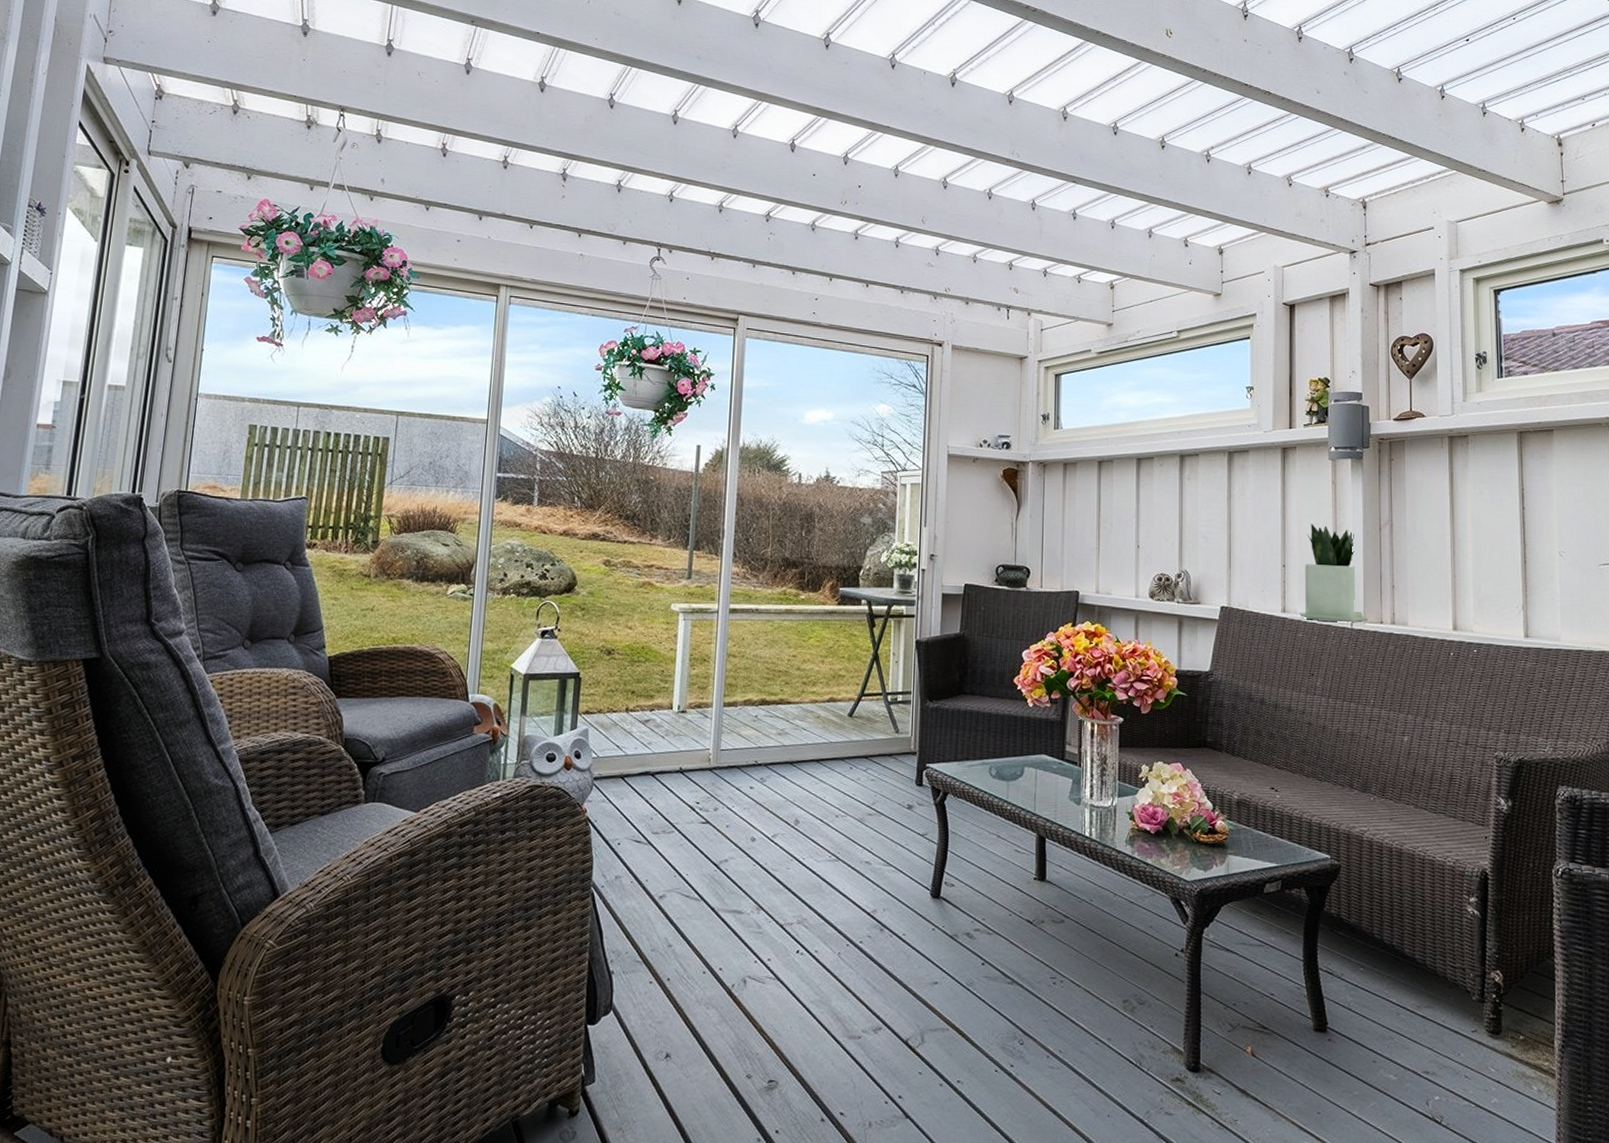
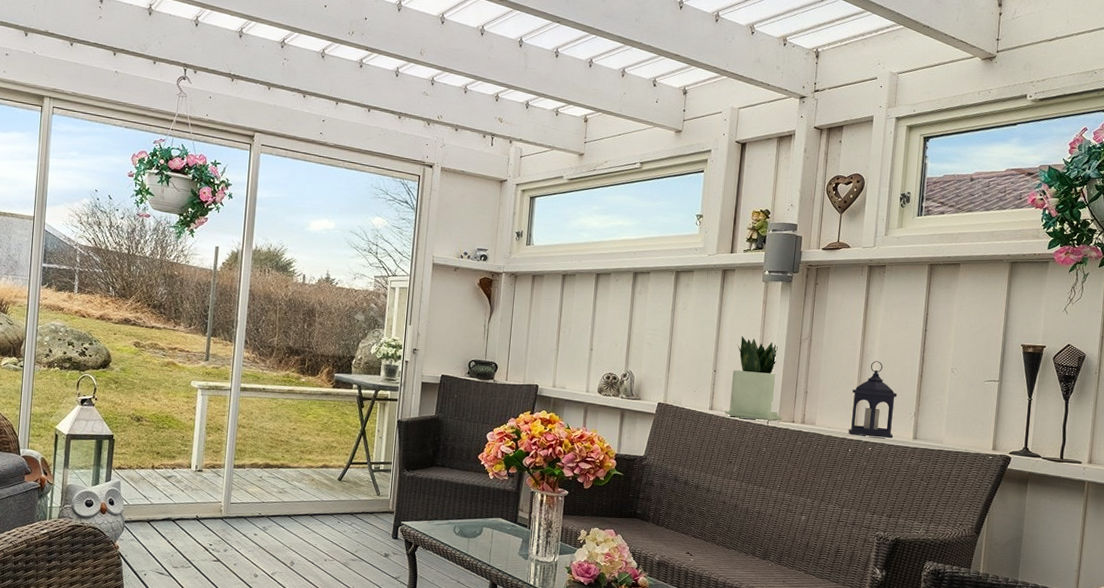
lantern: none [1447,546,1500,638] -> present [848,361,897,439]

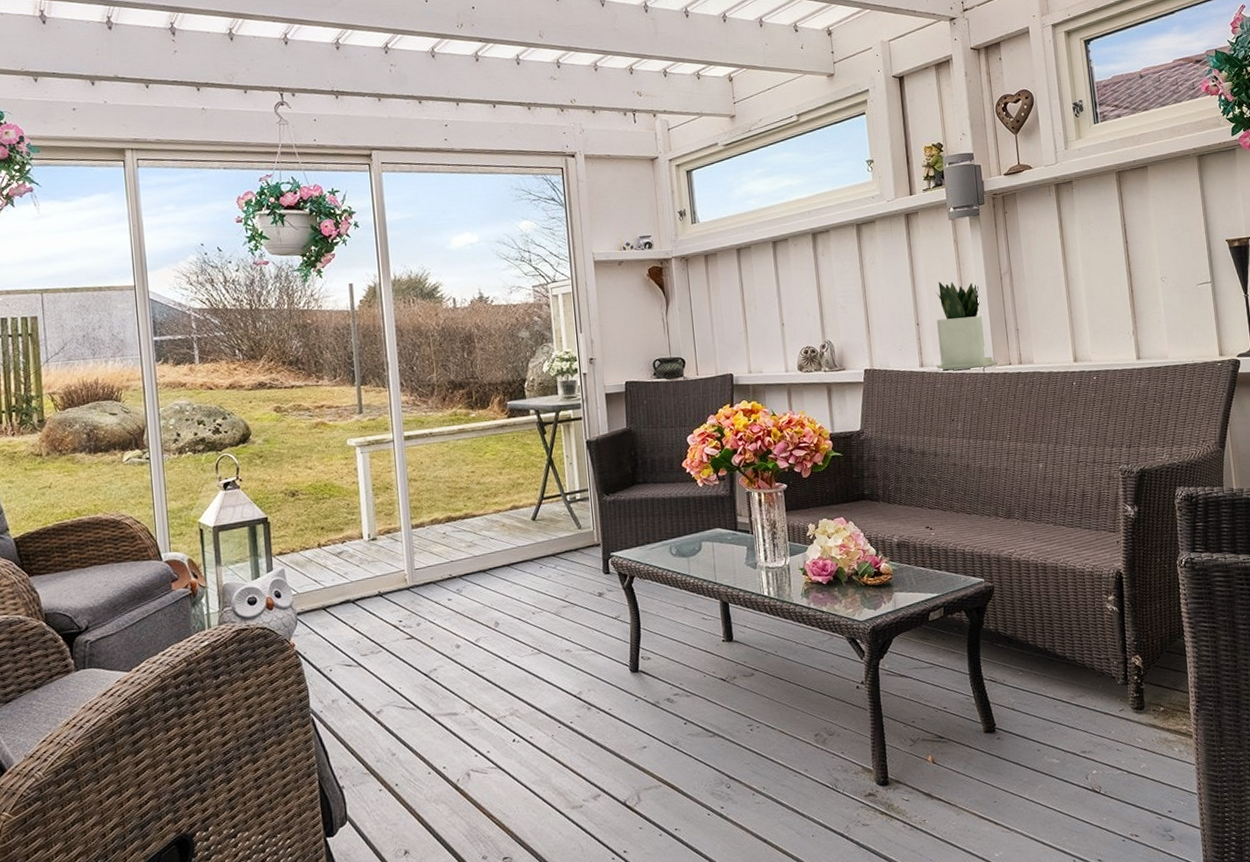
lantern: present [848,361,897,439] -> none [1064,283,1116,366]

